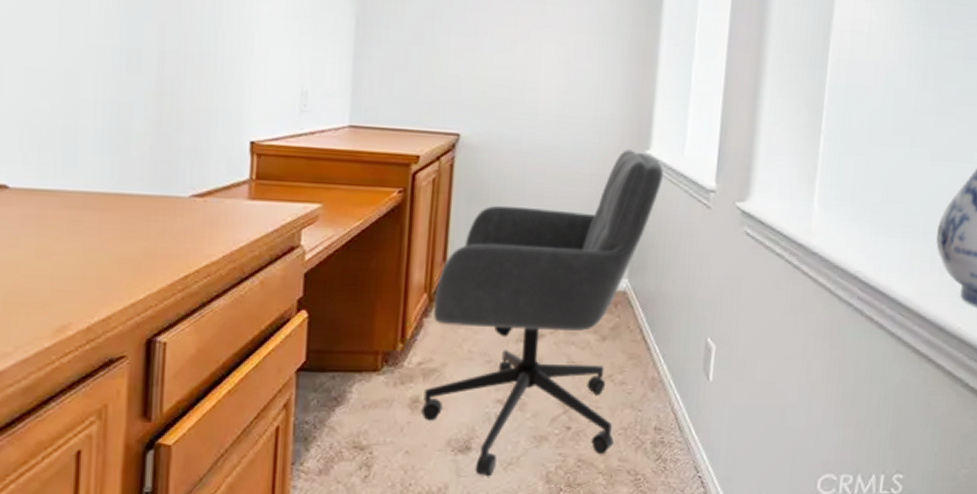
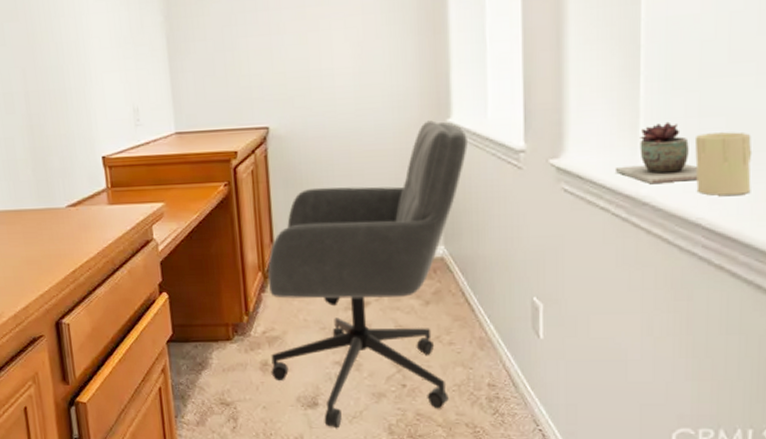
succulent plant: none [792,179,861,236] -> present [614,121,699,185]
candle: none [857,193,904,253] -> present [695,131,753,196]

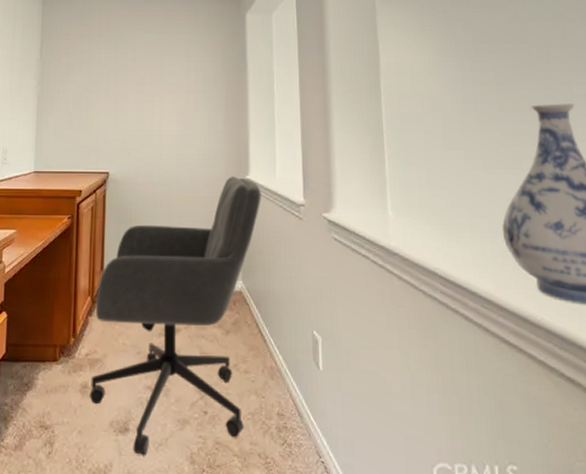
succulent plant: present [614,121,699,185] -> none [371,189,432,238]
candle: present [695,131,753,196] -> none [427,201,471,251]

